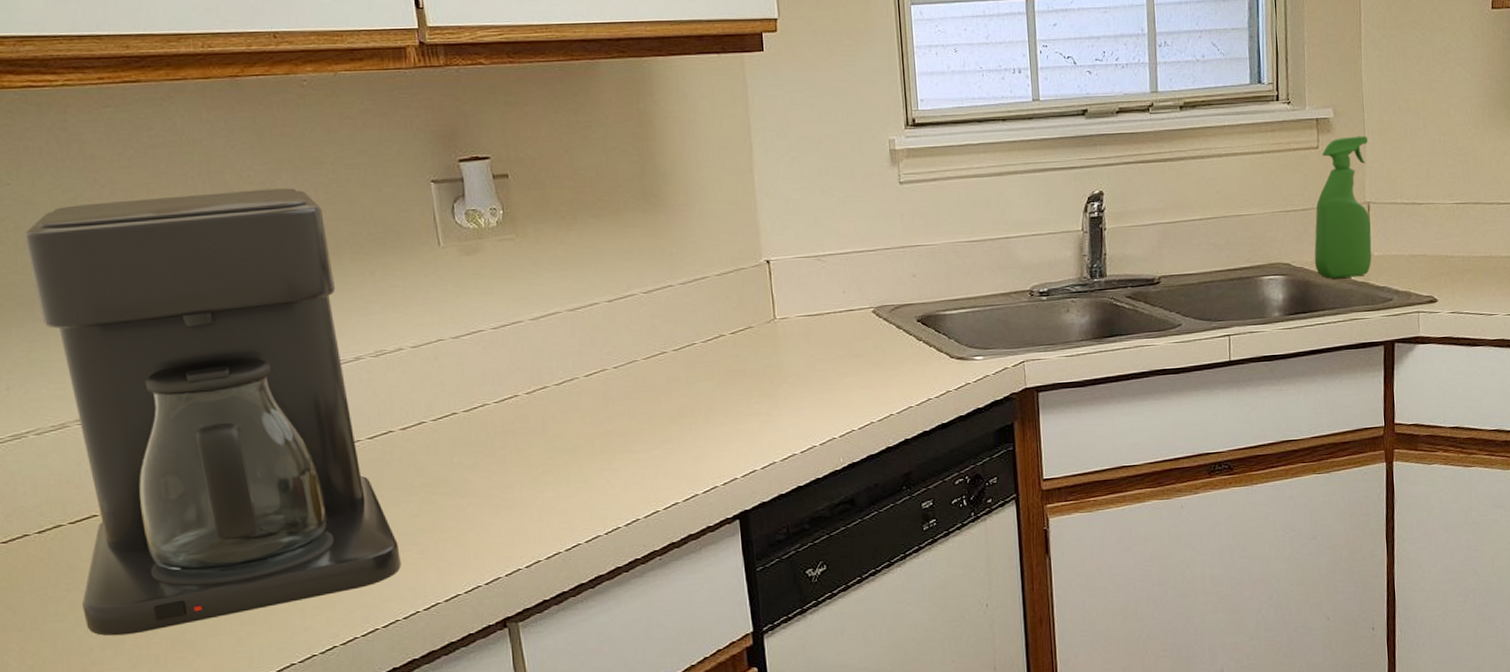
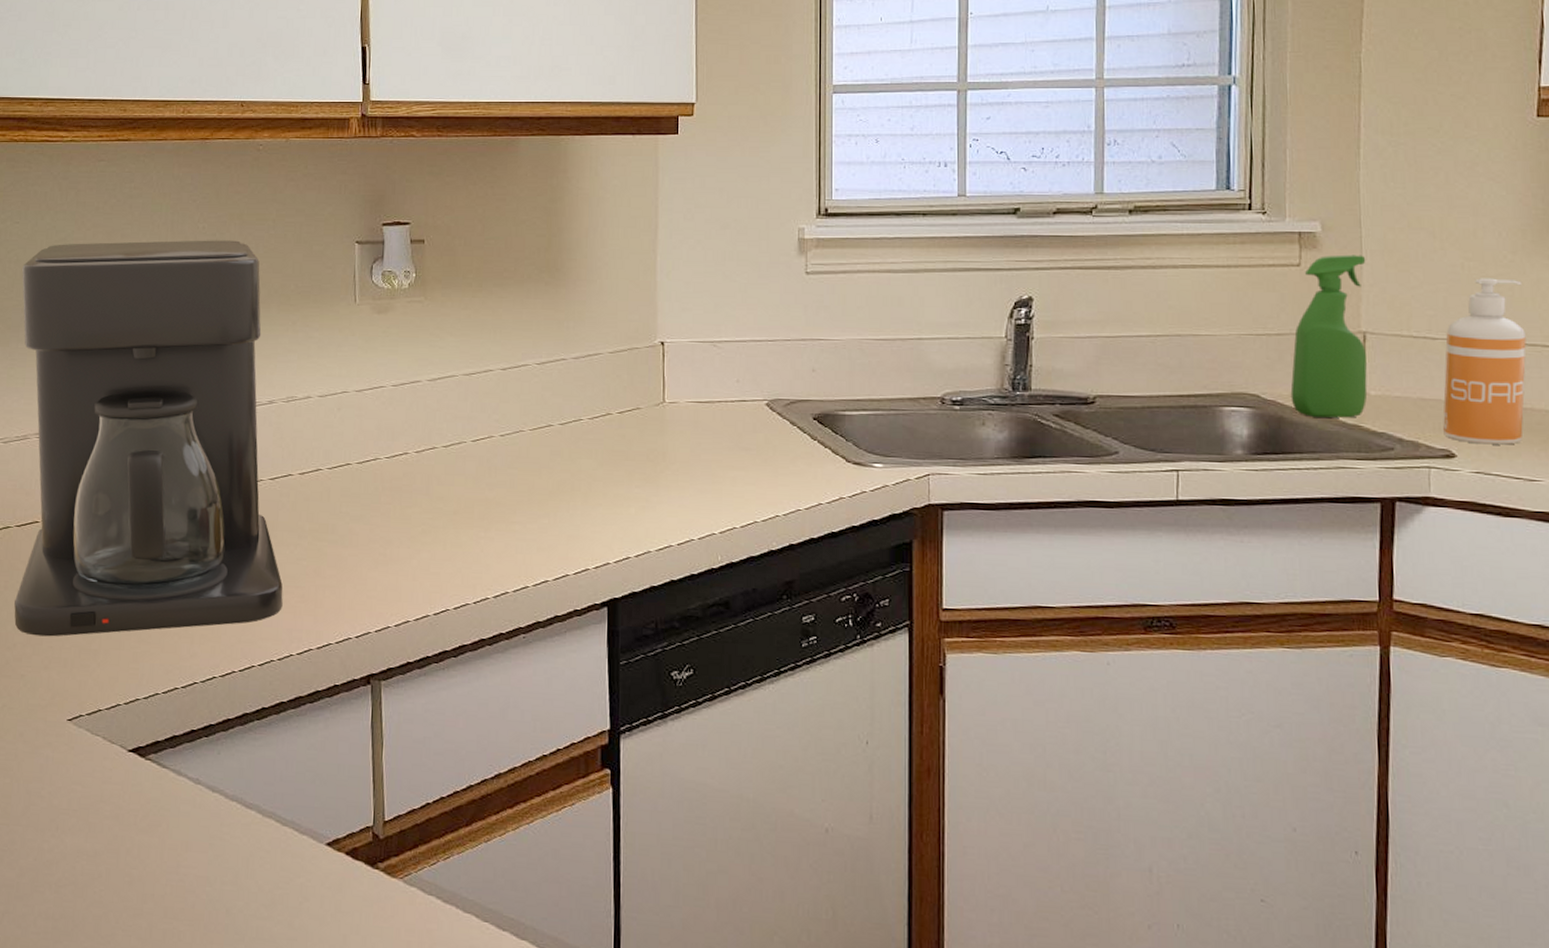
soap dispenser: none [1427,149,1486,289] -> present [1443,278,1527,445]

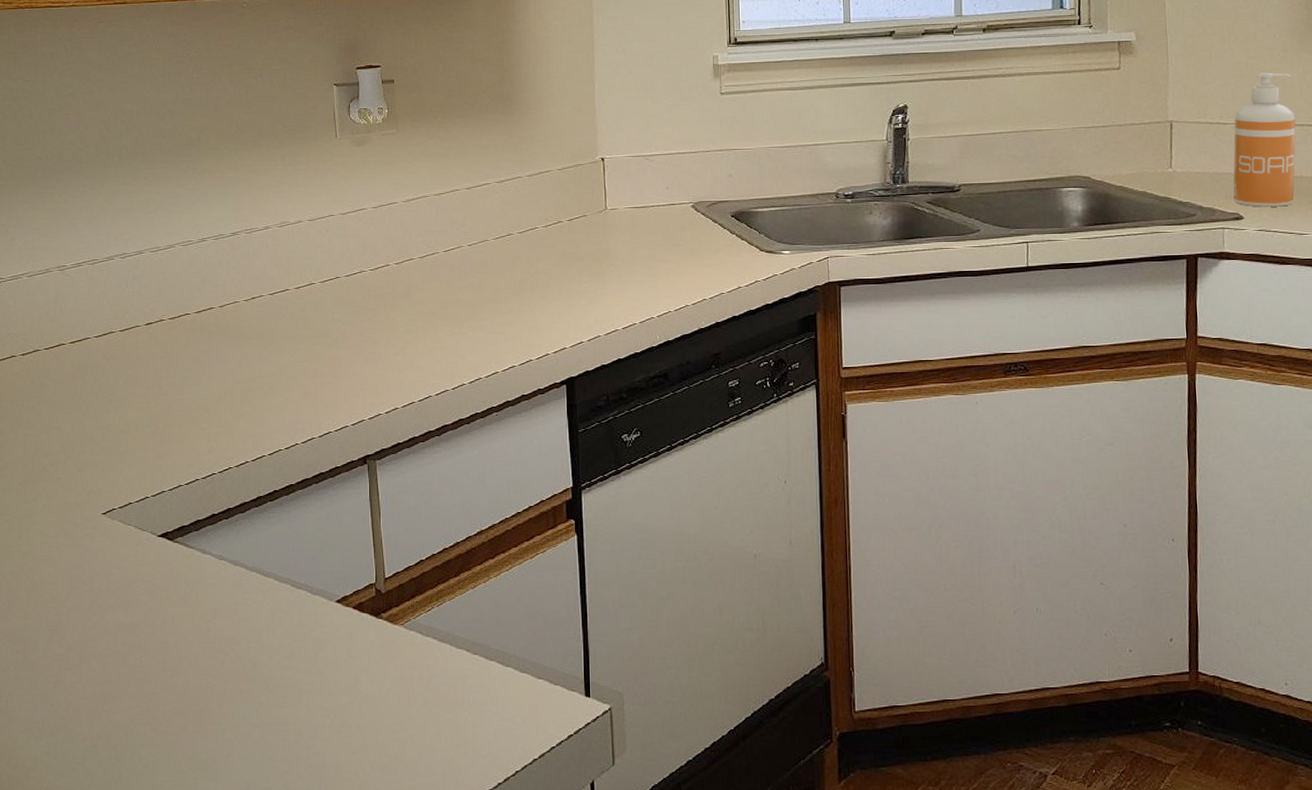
coffee maker: present [14,240,283,637] -> none [35,88,287,443]
spray bottle: present [1290,254,1368,418] -> none [1114,58,1175,192]

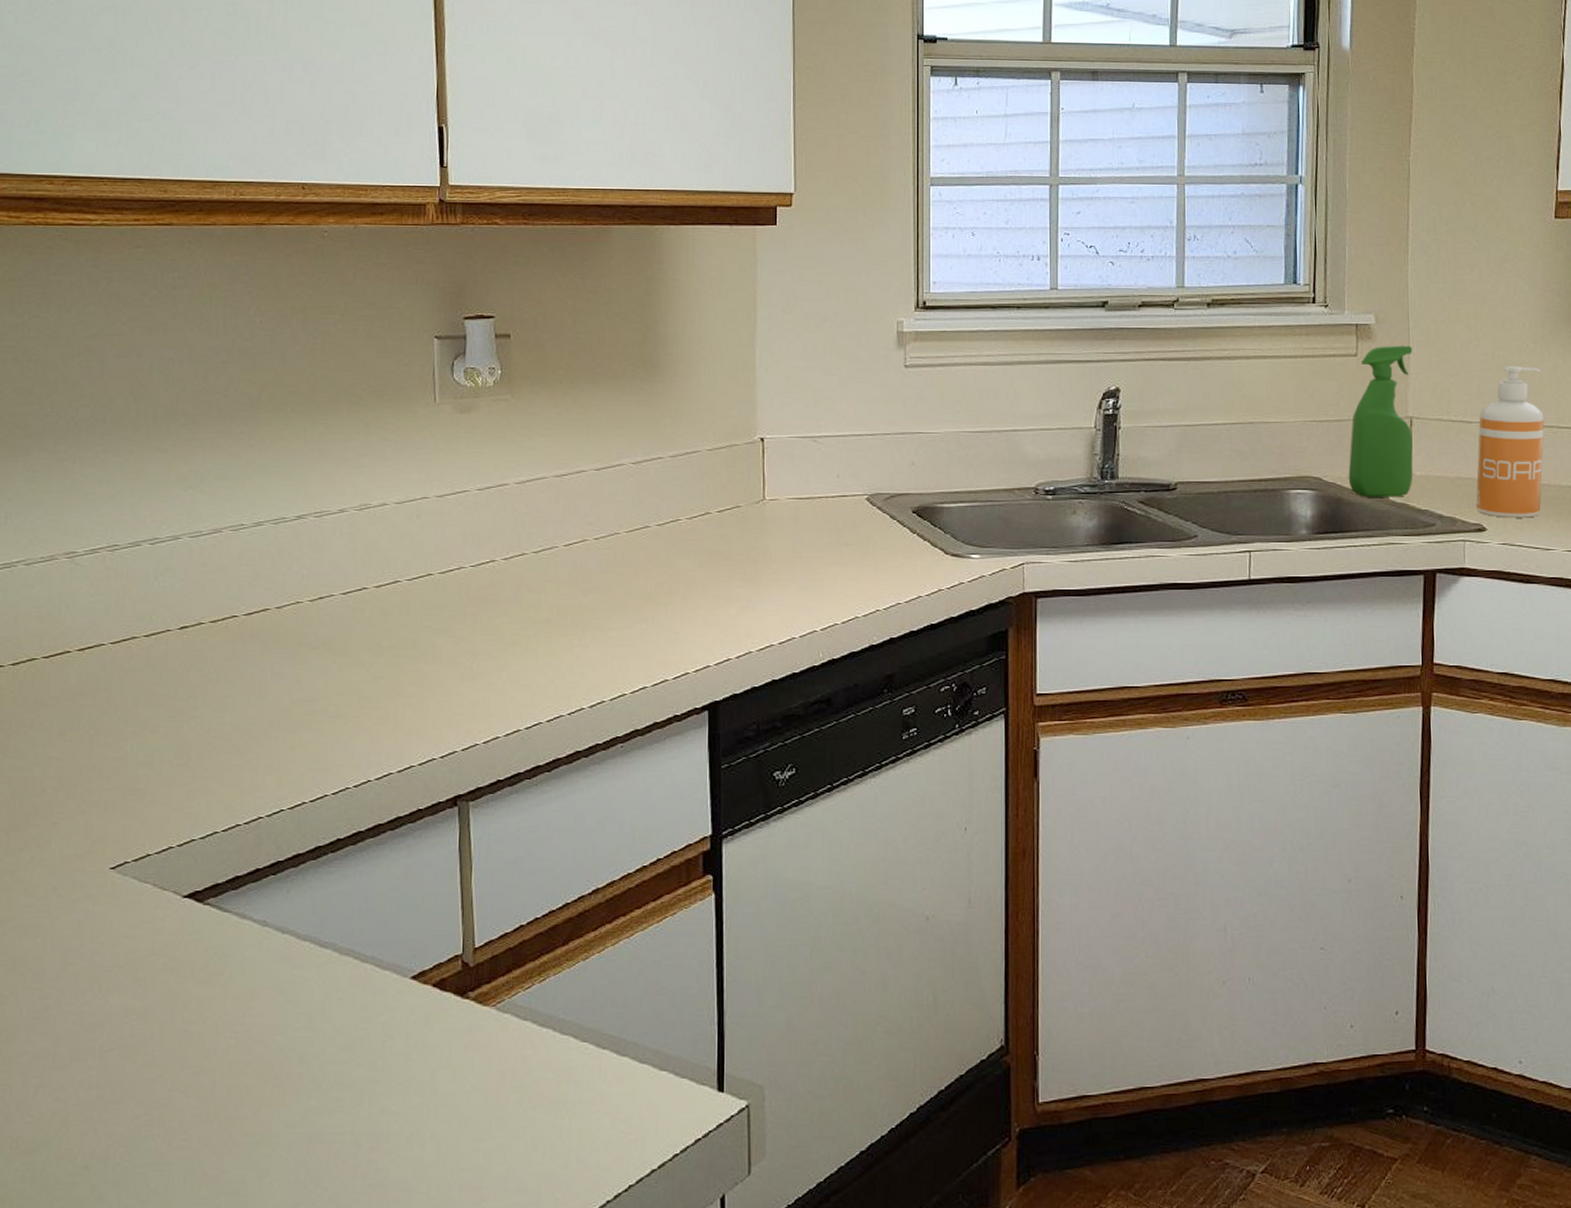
spray bottle: none [1114,58,1175,192] -> present [1348,345,1414,497]

